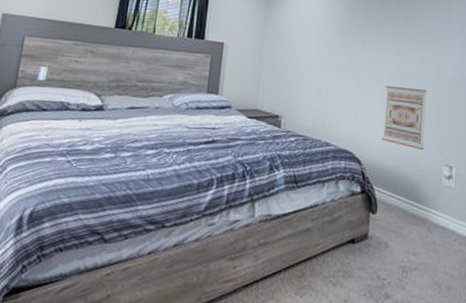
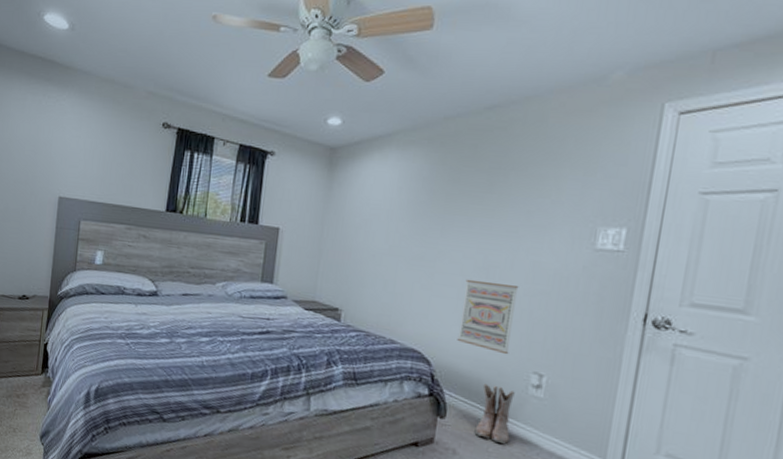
boots: none [402,178,432,234] -> present [474,383,515,445]

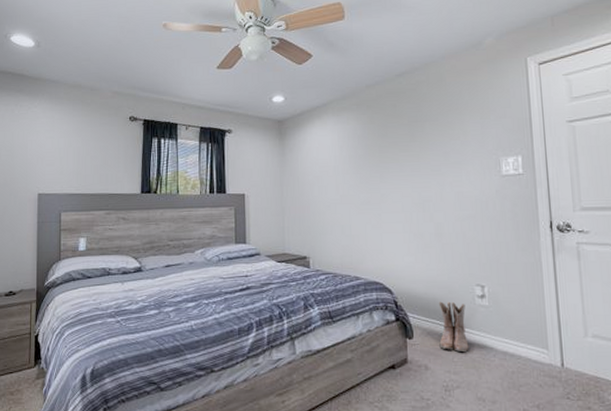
wall art: present [457,279,519,355] -> none [407,214,454,274]

